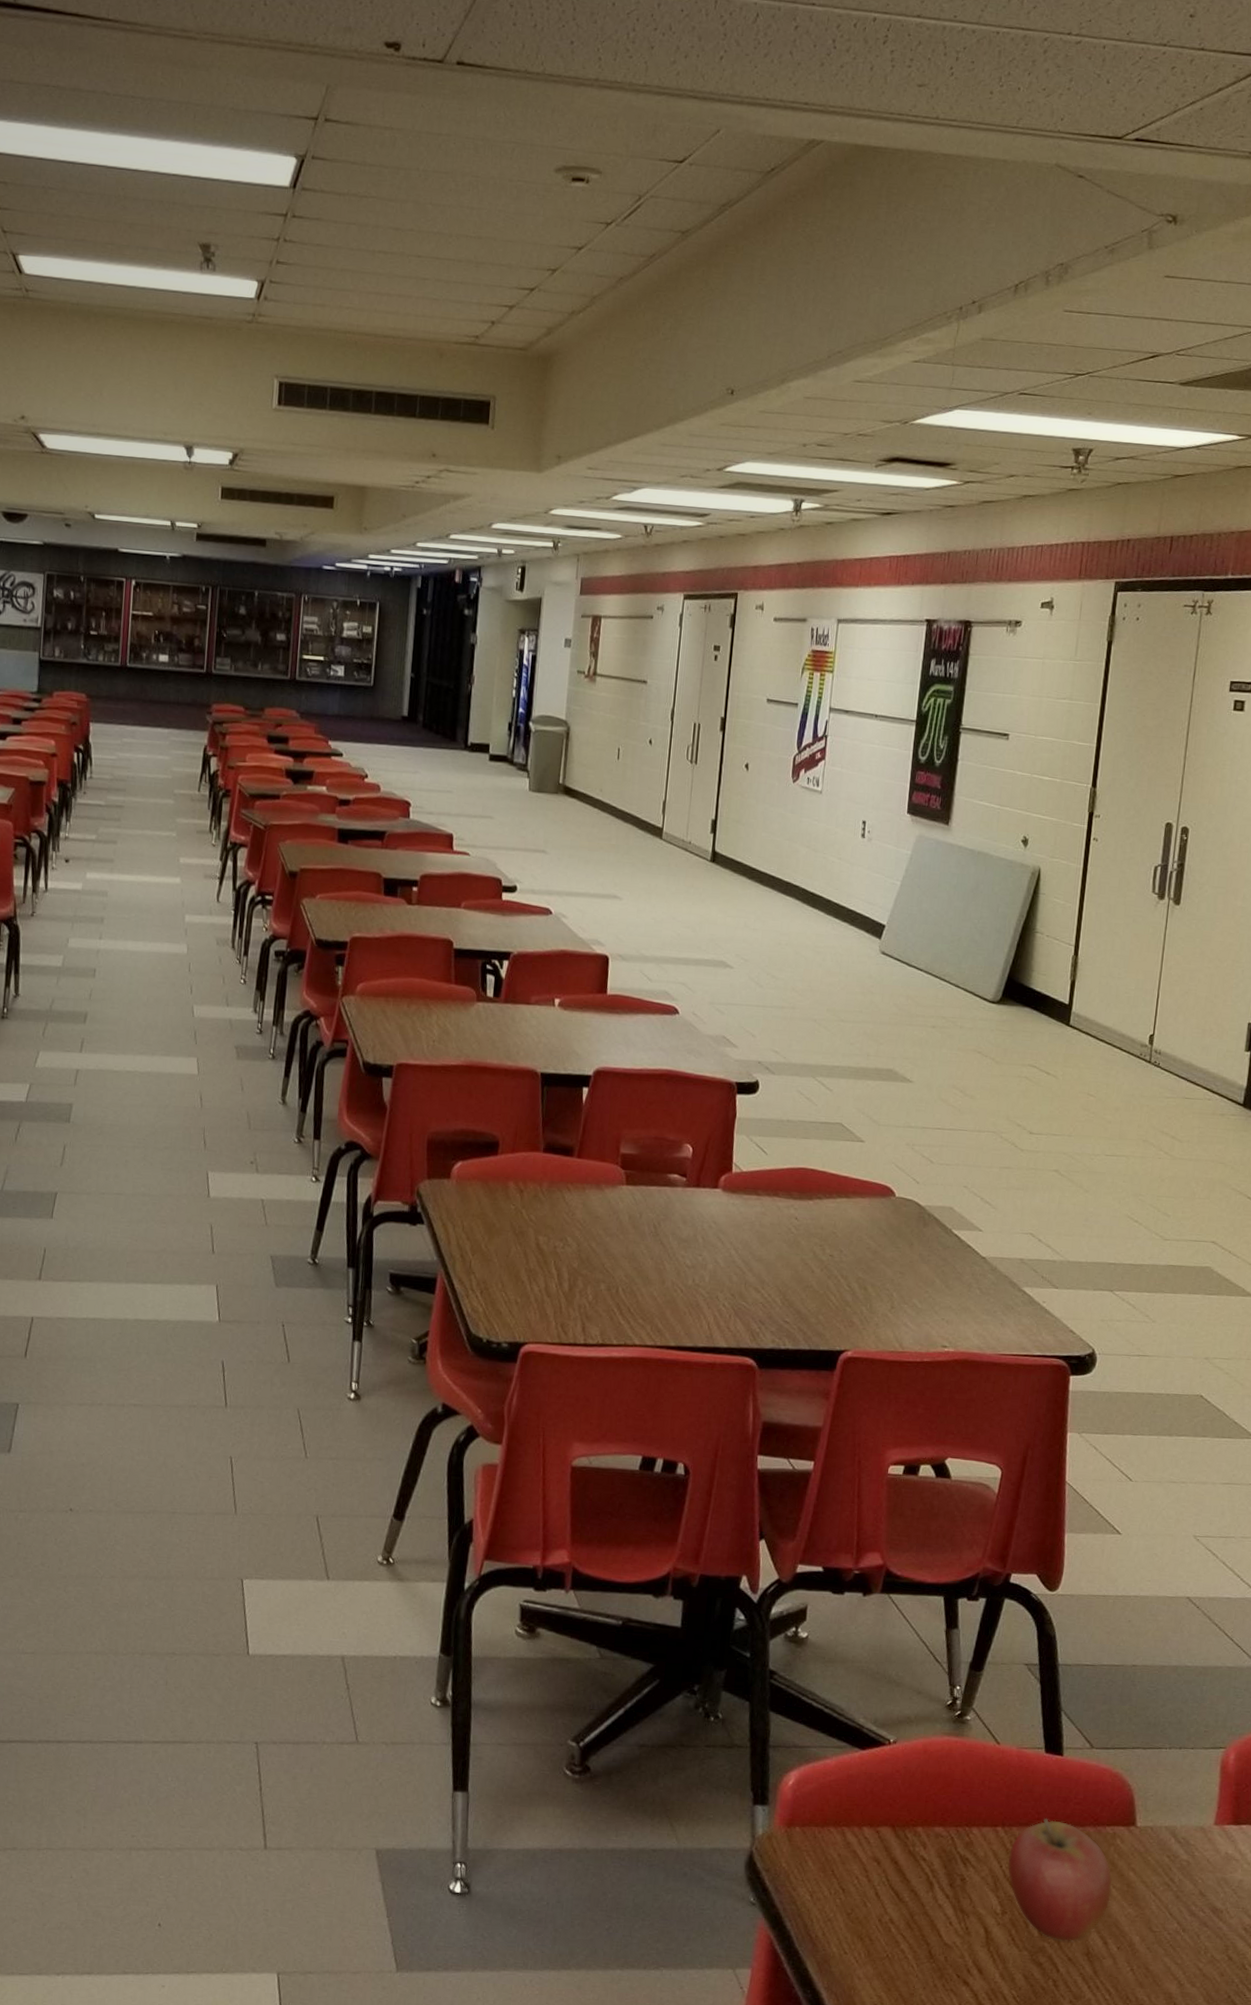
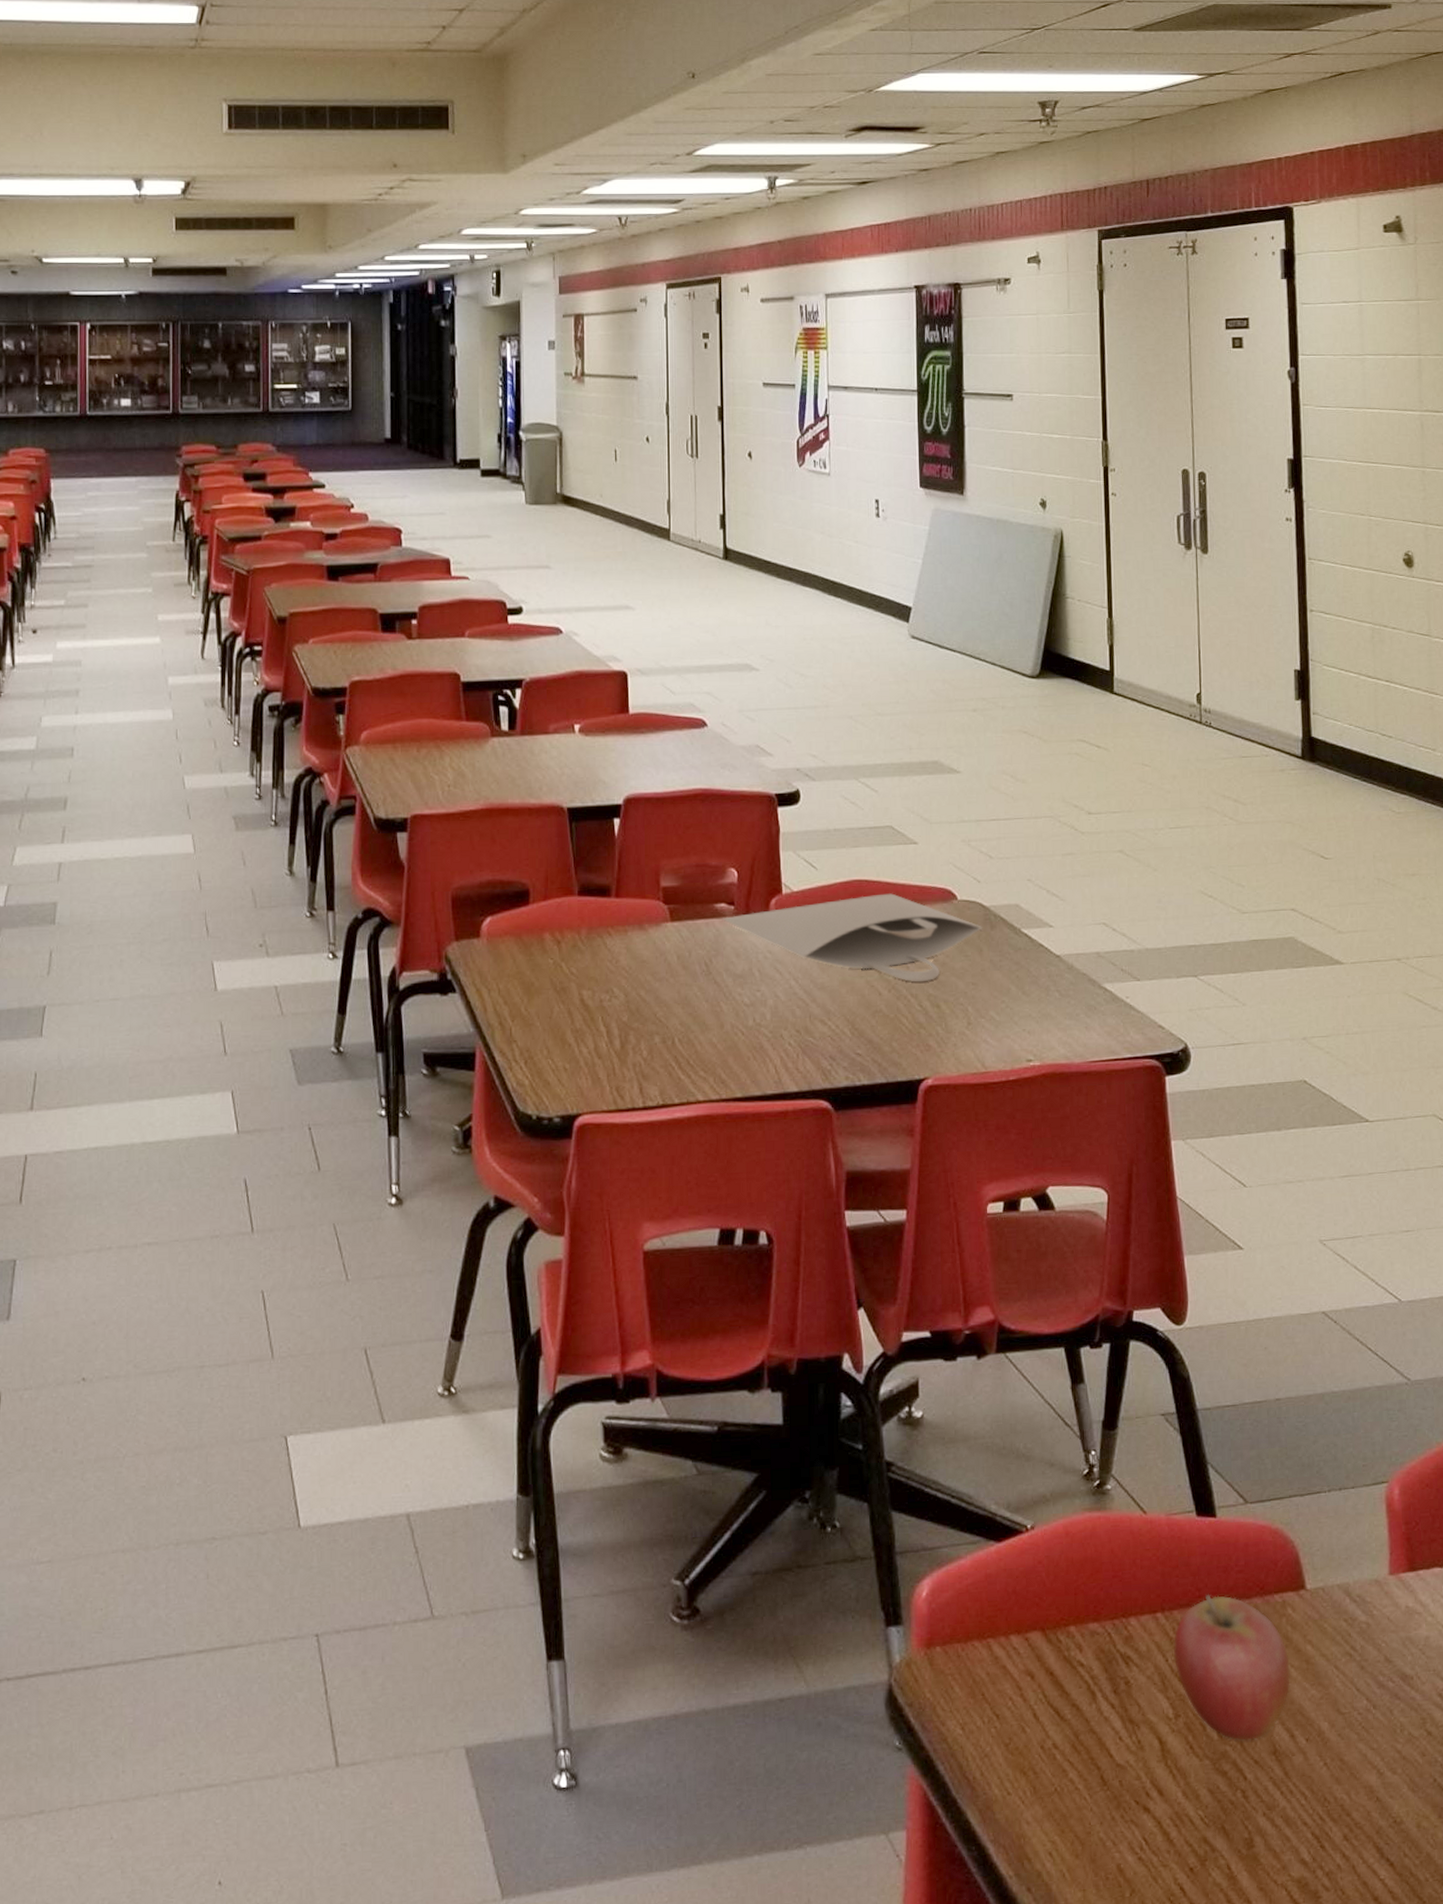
tote bag: none [673,1183,916,1266] -> present [722,893,983,982]

